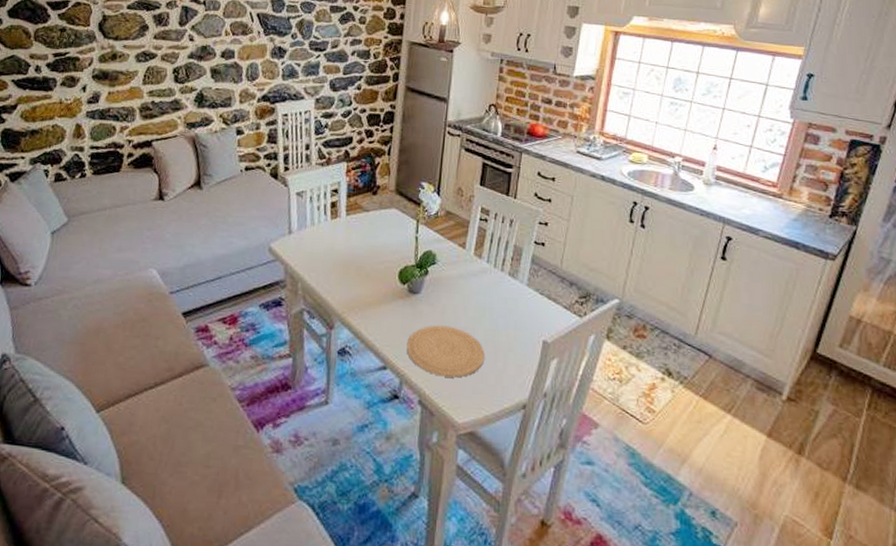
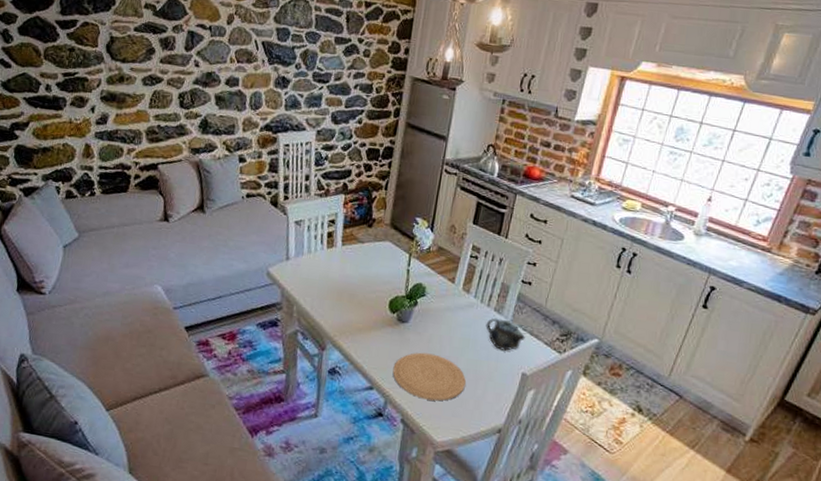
teapot: none [501,283,543,318] -> present [485,317,525,351]

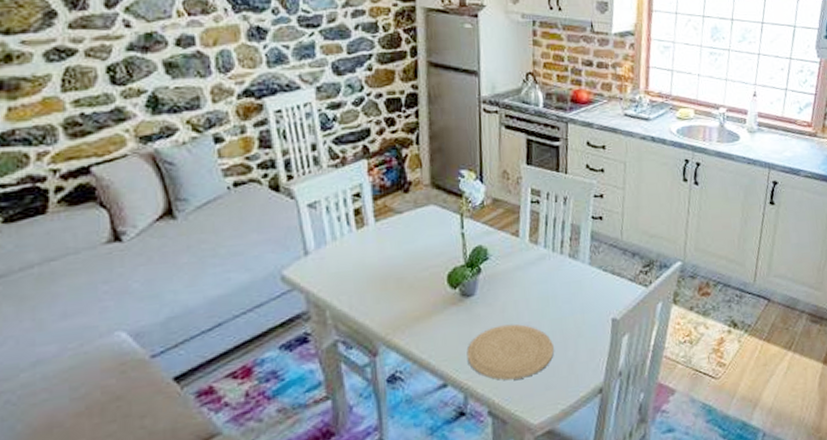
teapot: present [485,317,525,351] -> none [563,263,608,300]

